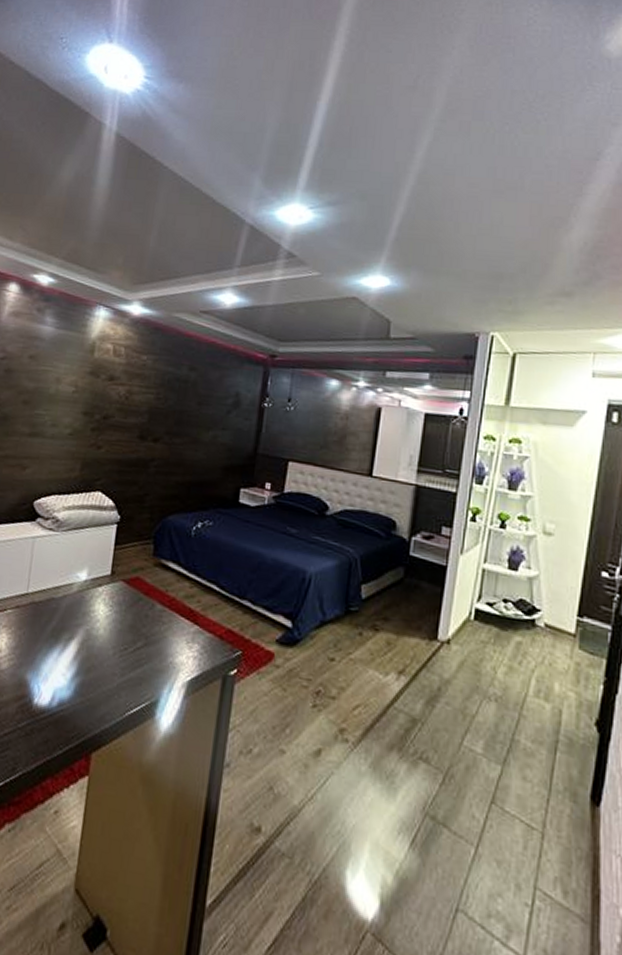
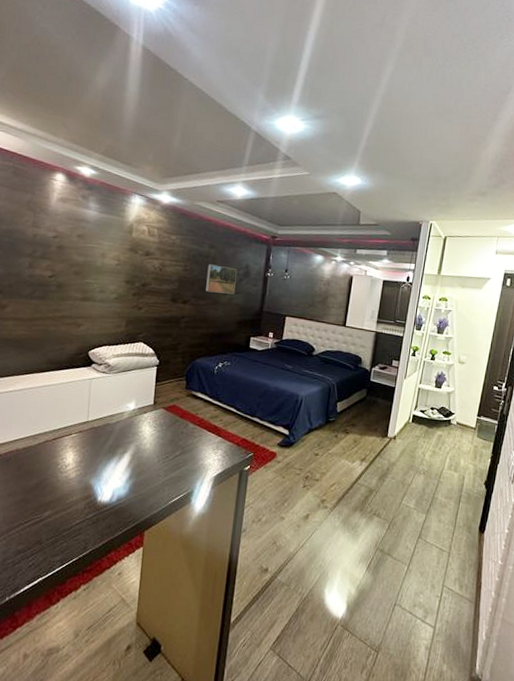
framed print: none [183,391,224,431] -> present [206,264,237,294]

